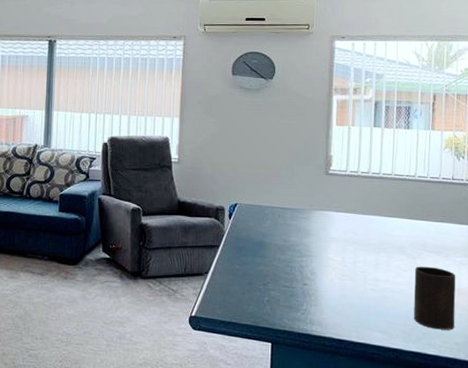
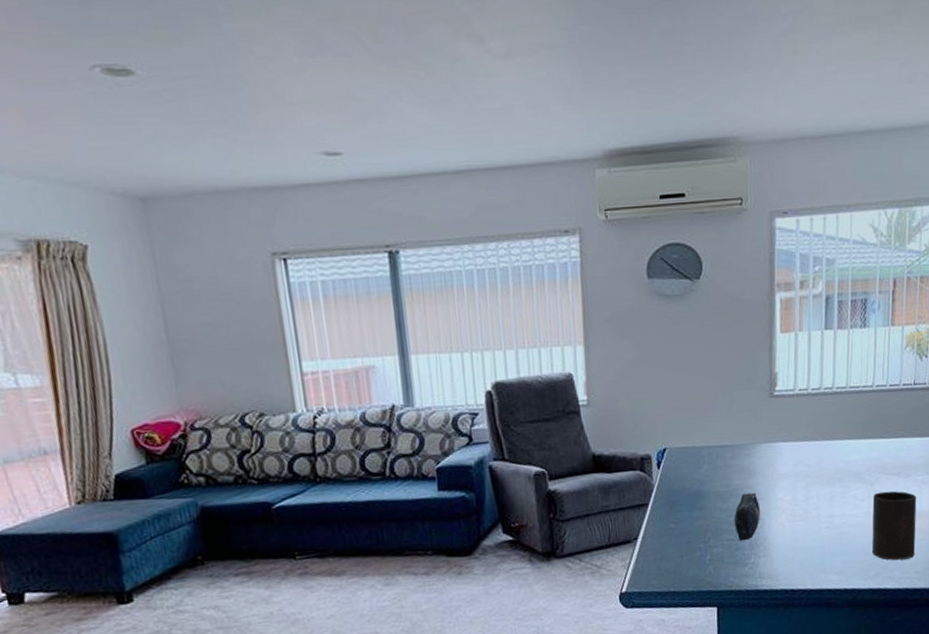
pencil case: none [290,249,313,290] -> present [734,492,760,541]

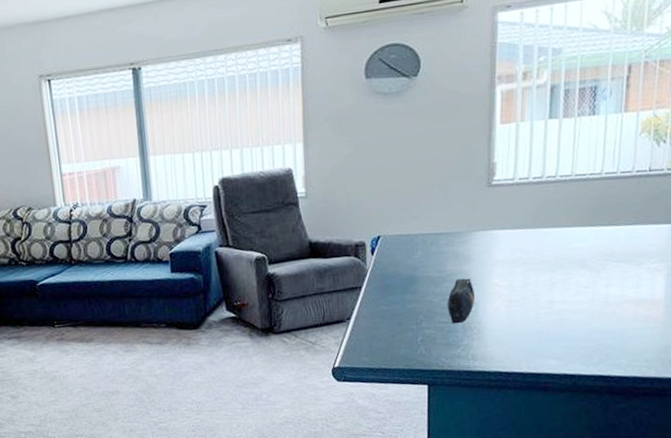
cup: present [872,490,917,561] -> none [596,278,649,348]

